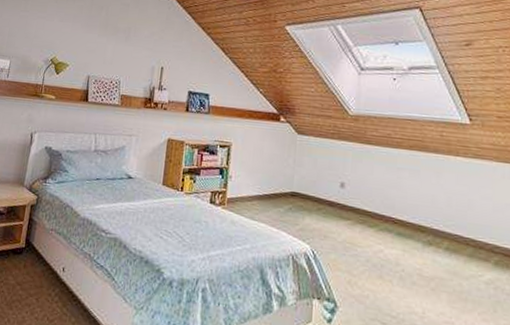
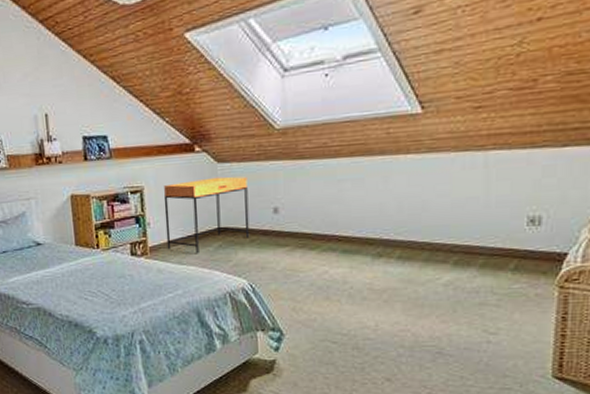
desk: none [243,145,321,213] -> present [163,176,250,254]

